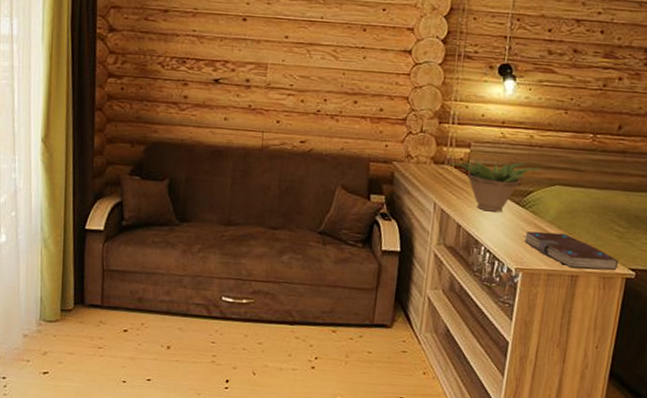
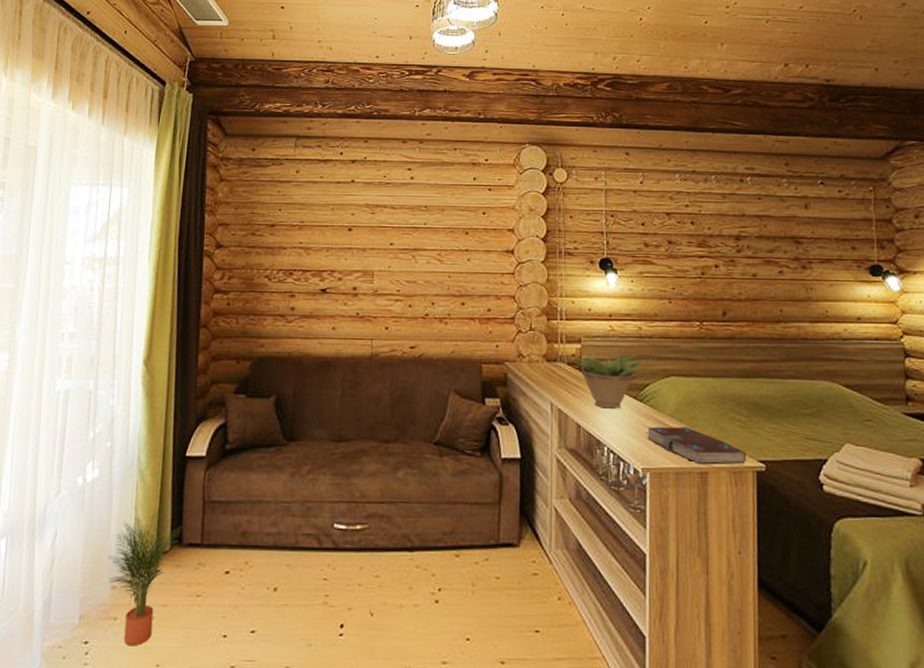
potted plant: none [18,268,85,384] -> present [107,503,183,646]

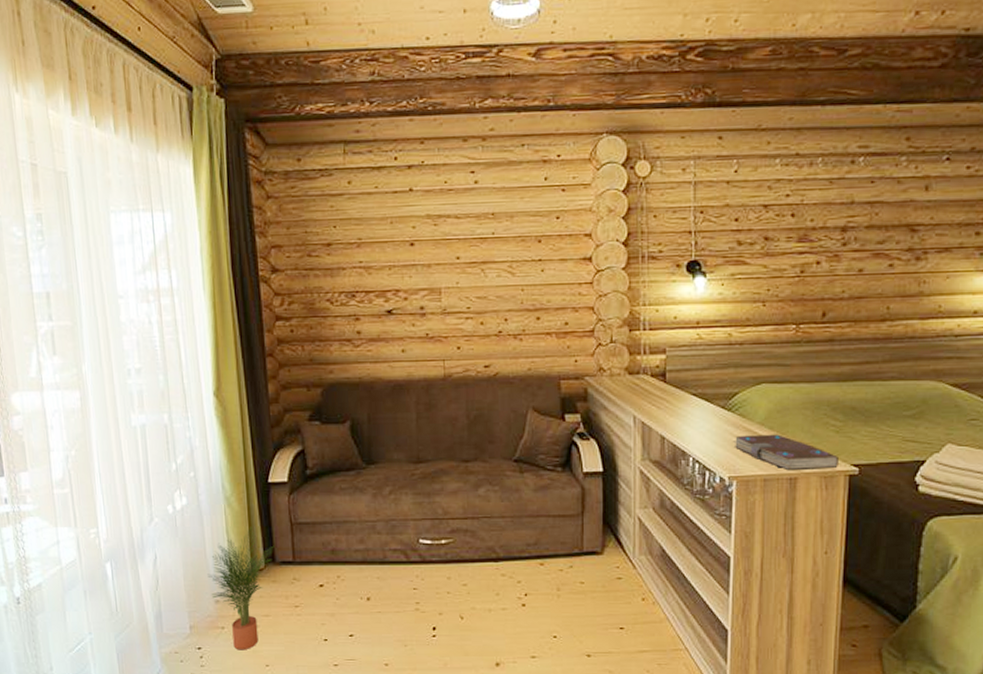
decorative plant: present [559,355,653,409] -> none [642,363,743,419]

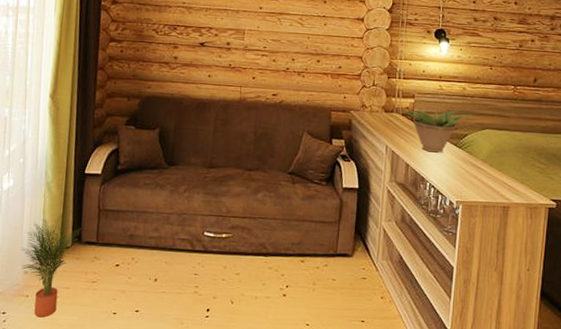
decorative plant: none [642,363,743,419] -> present [395,109,473,153]
book: present [733,434,838,471] -> none [462,168,541,202]

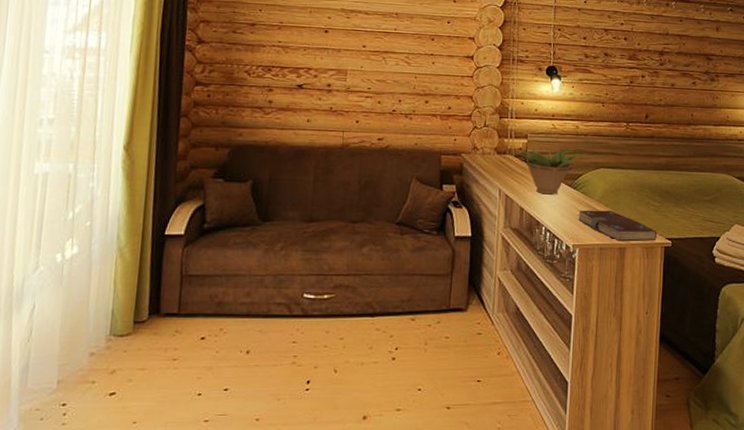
potted plant: present [21,209,82,318] -> none [86,277,161,406]
book: none [462,168,541,202] -> present [577,210,657,242]

